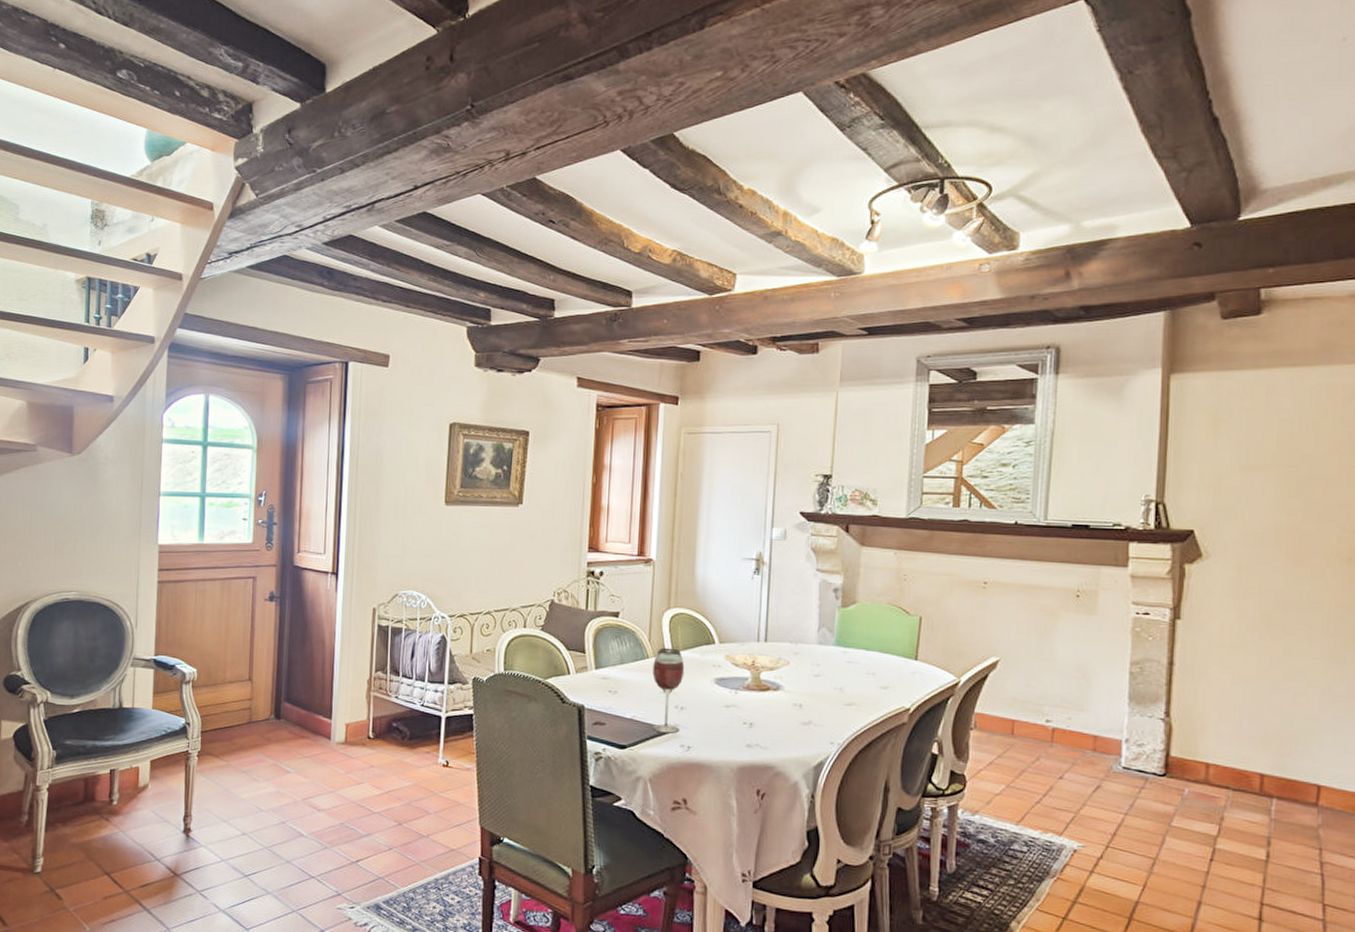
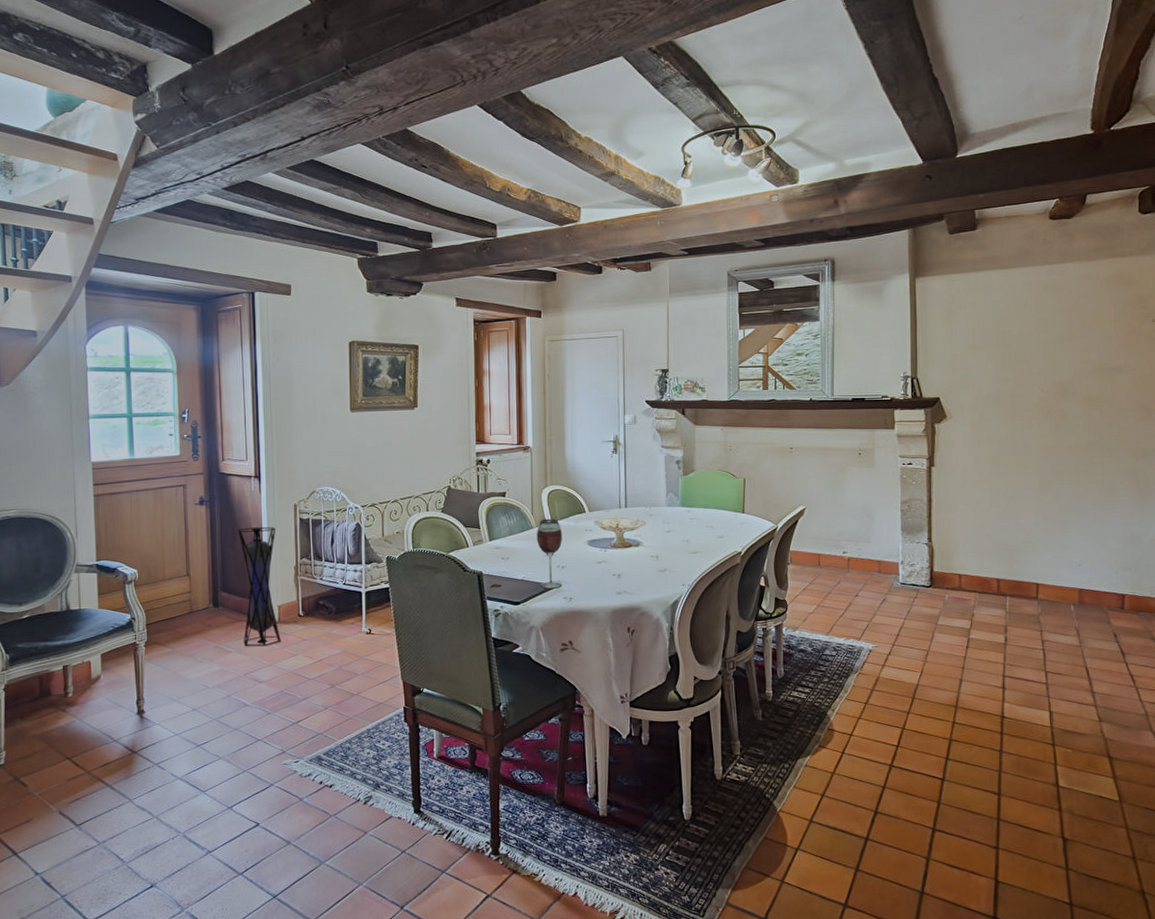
lantern: none [304,631,351,770] -> present [238,527,281,647]

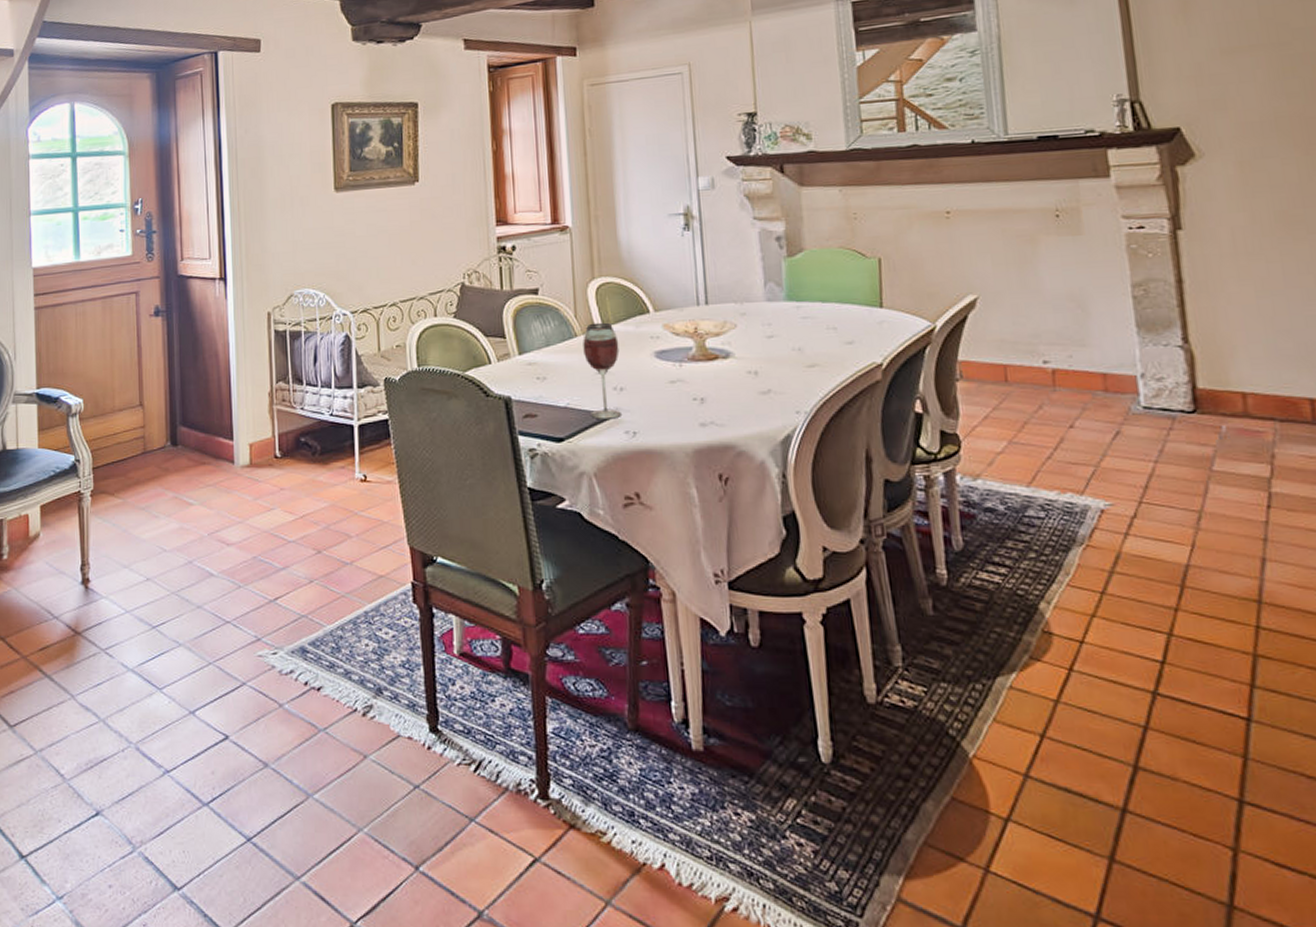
lantern: present [238,527,281,647] -> none [200,342,254,498]

